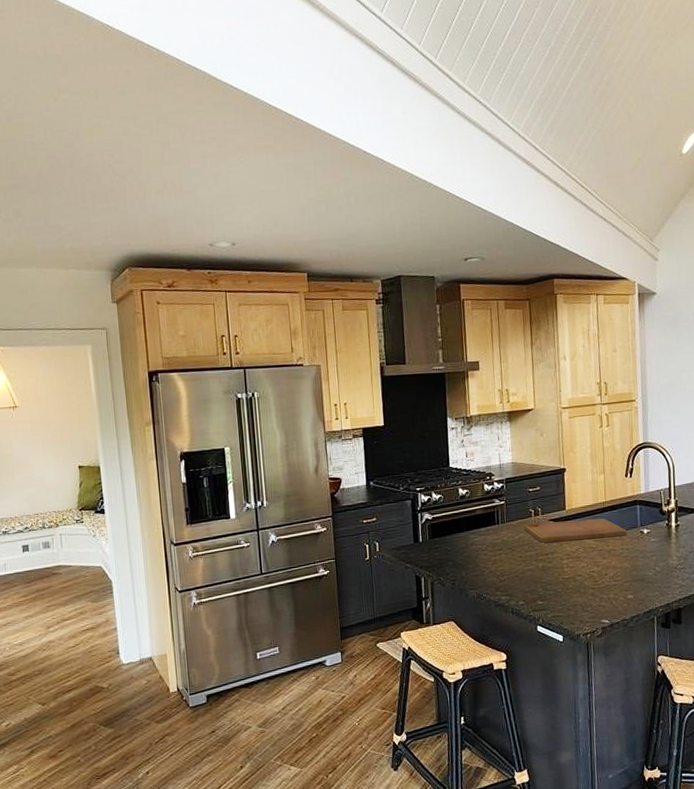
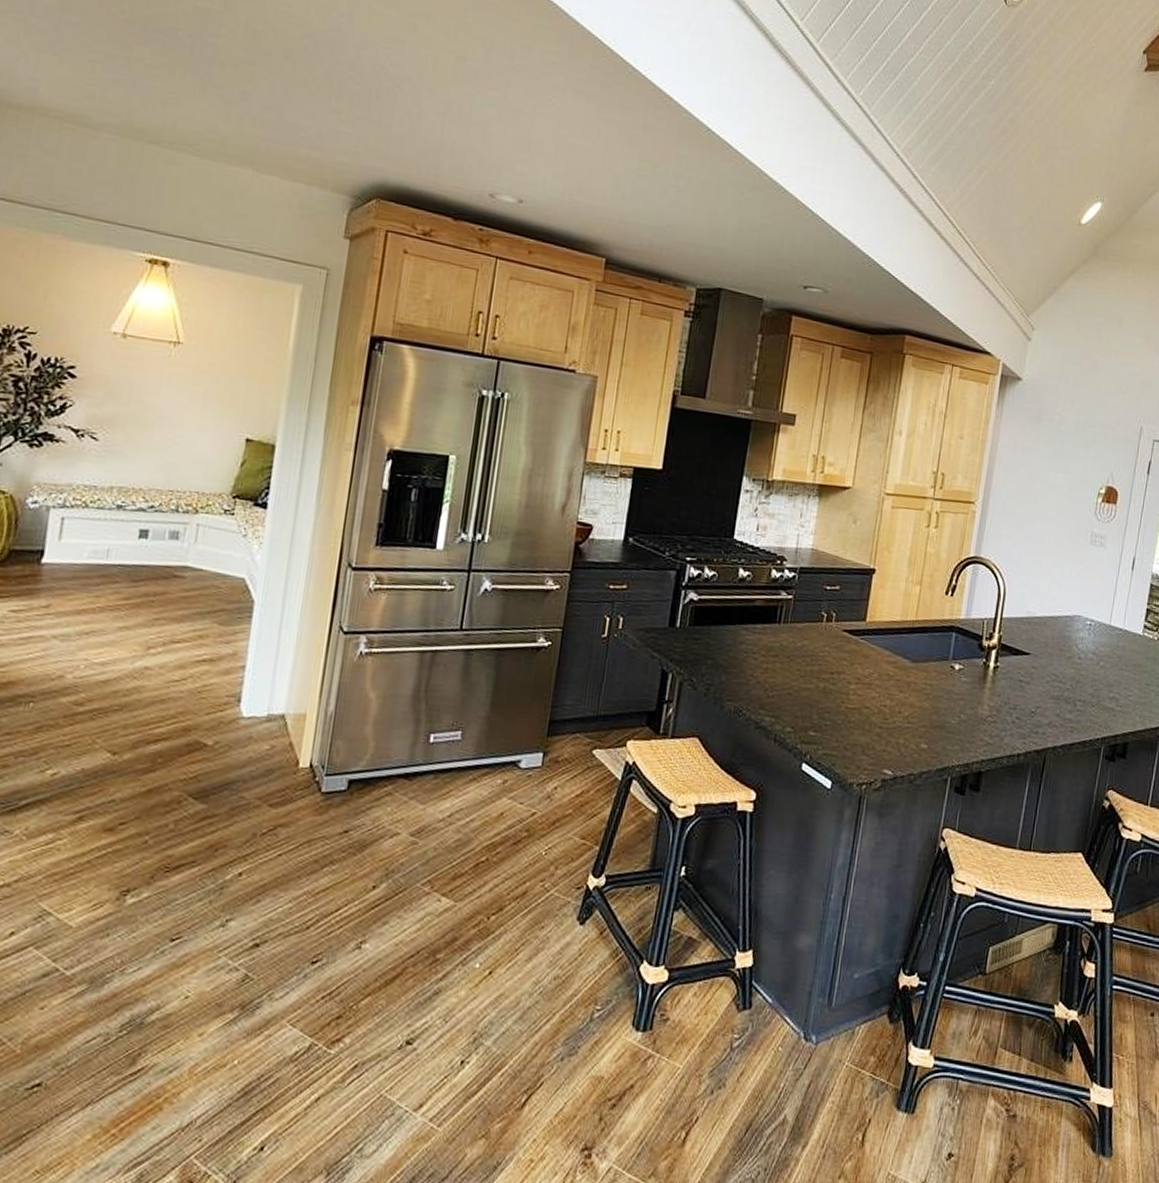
cutting board: present [523,518,627,543] -> none [810,630,935,668]

